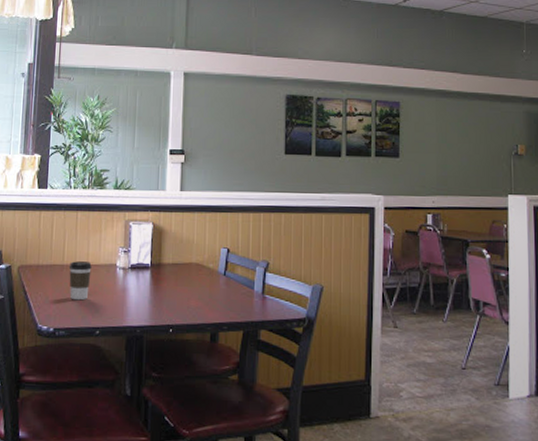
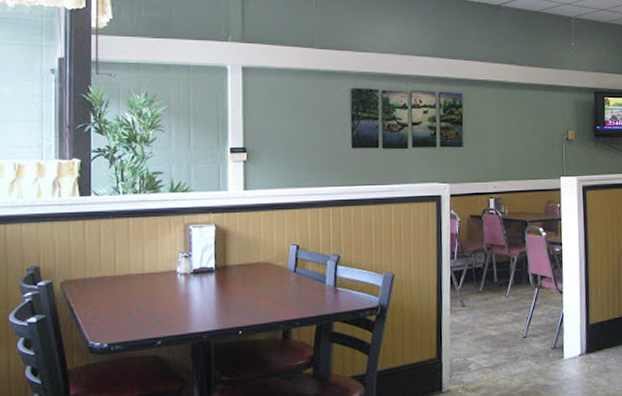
coffee cup: present [68,261,92,301] -> none [121,270,148,312]

